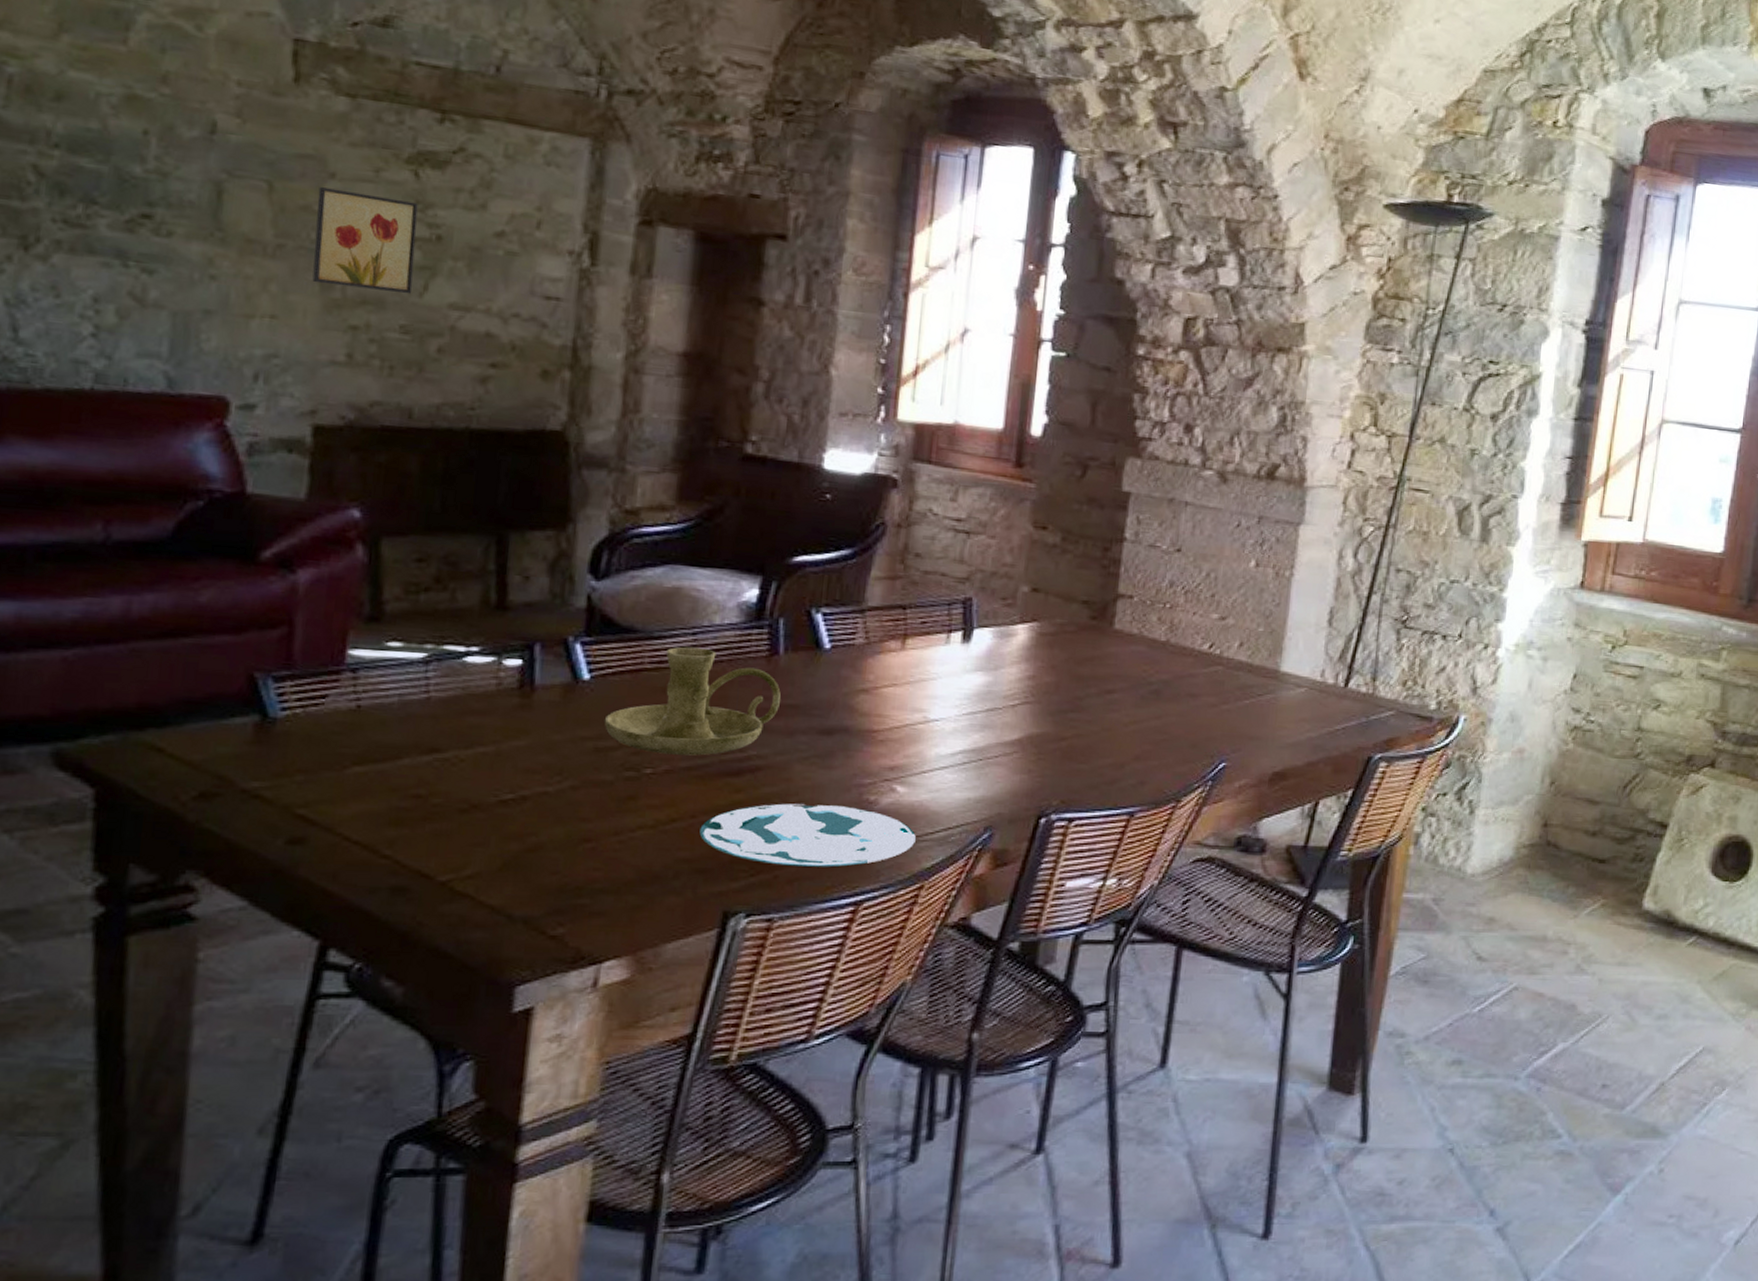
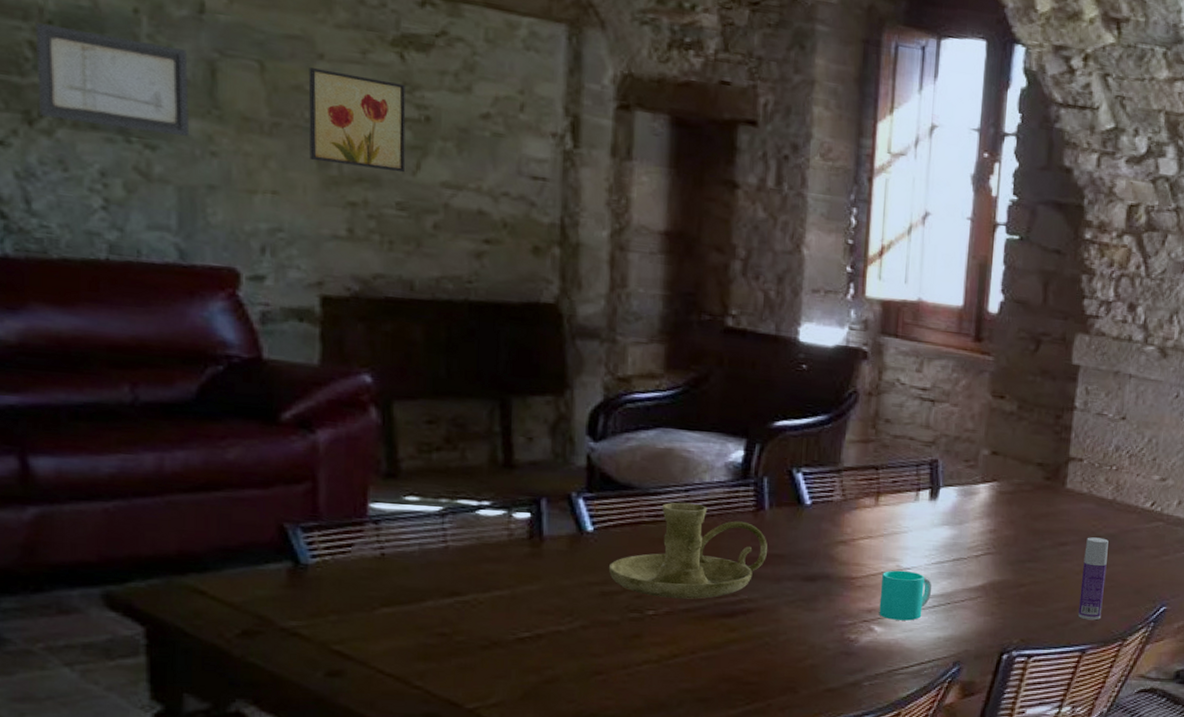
wall art: none [36,146,195,261] -> present [35,22,190,137]
plate: present [700,803,916,867] -> none [699,641,893,697]
cup: none [902,722,963,780] -> present [879,570,932,621]
bottle: none [1126,683,1161,779] -> present [1078,537,1109,621]

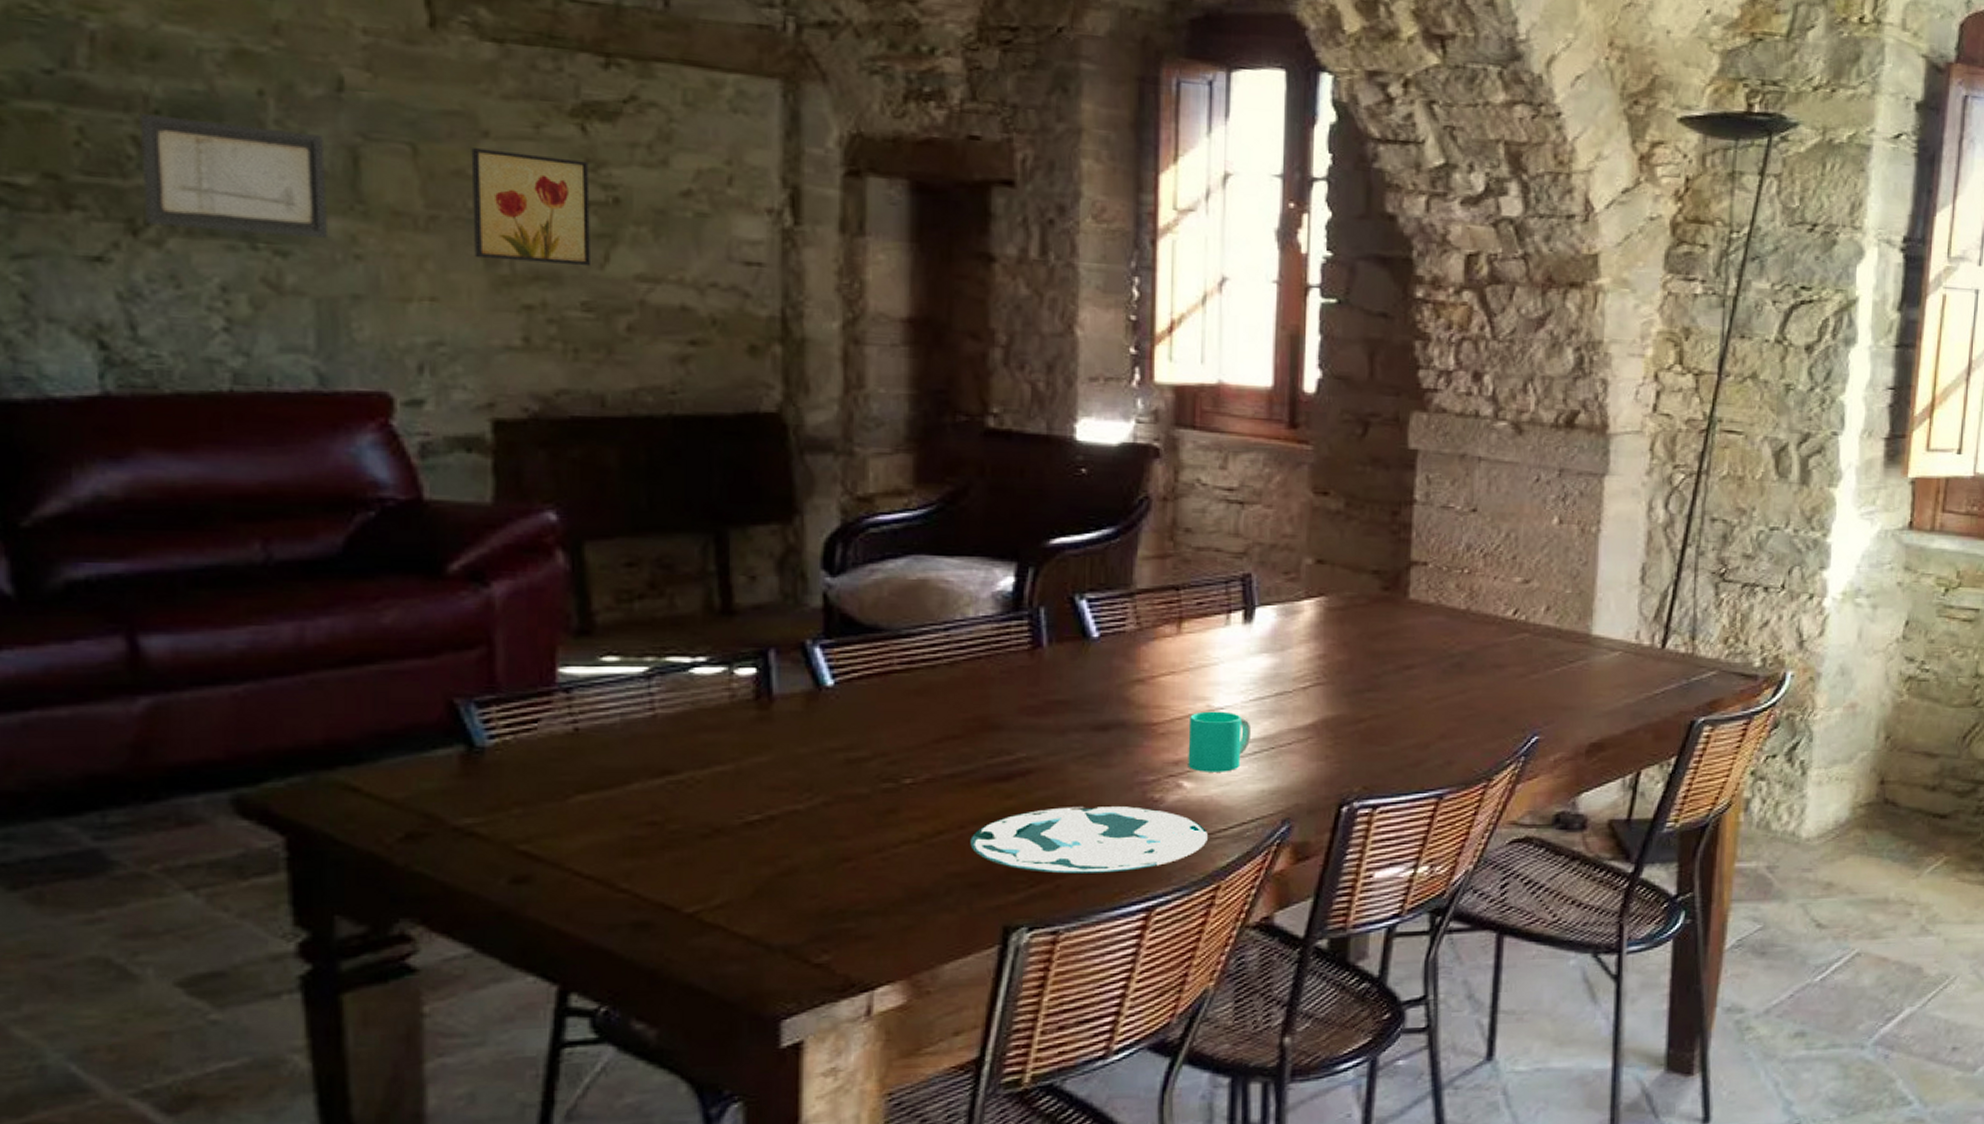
candle holder: present [608,502,767,599] -> none [854,644,1048,762]
plate: none [699,641,893,697] -> present [970,806,1208,874]
bottle: present [1078,537,1109,621] -> none [1432,657,1464,758]

